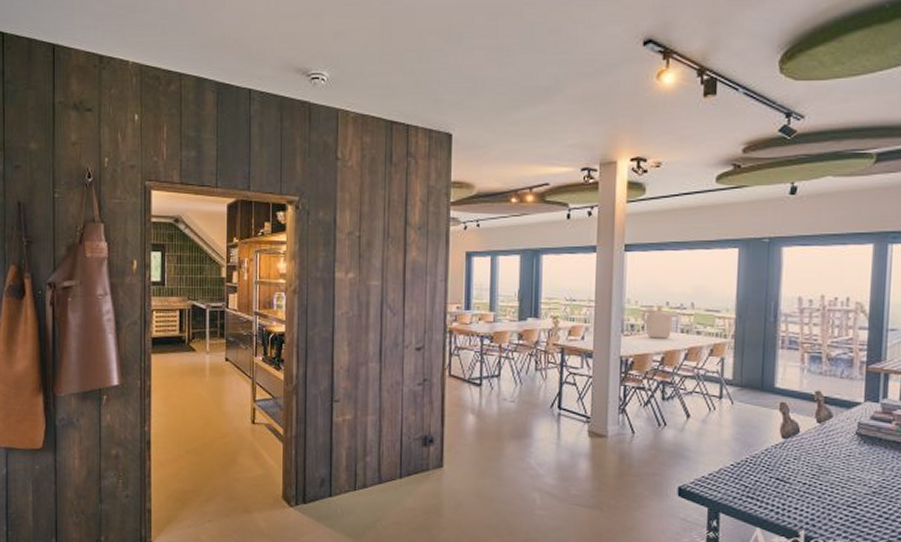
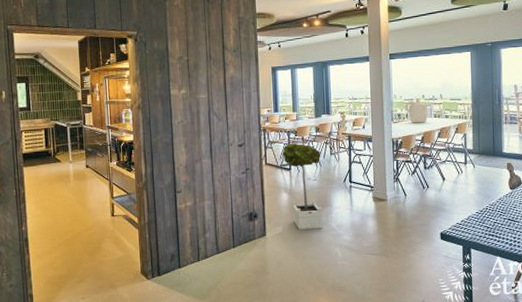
potted tree: none [471,351,522,466] -> present [282,143,323,230]

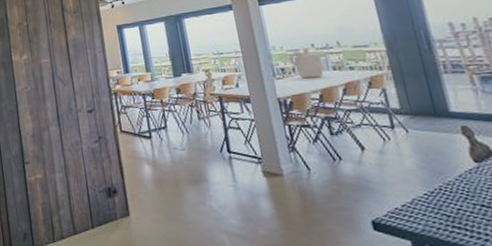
potted tree: present [282,143,323,230] -> none [139,107,201,210]

